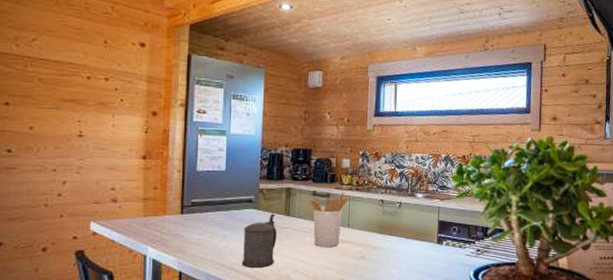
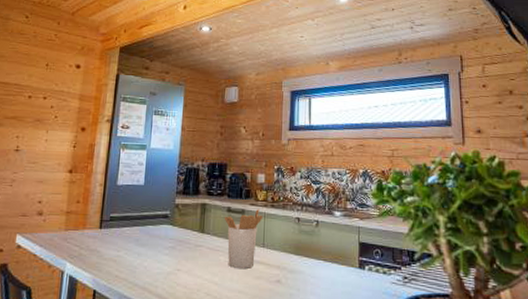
beer stein: present [242,213,277,268] -> none [155,230,191,290]

